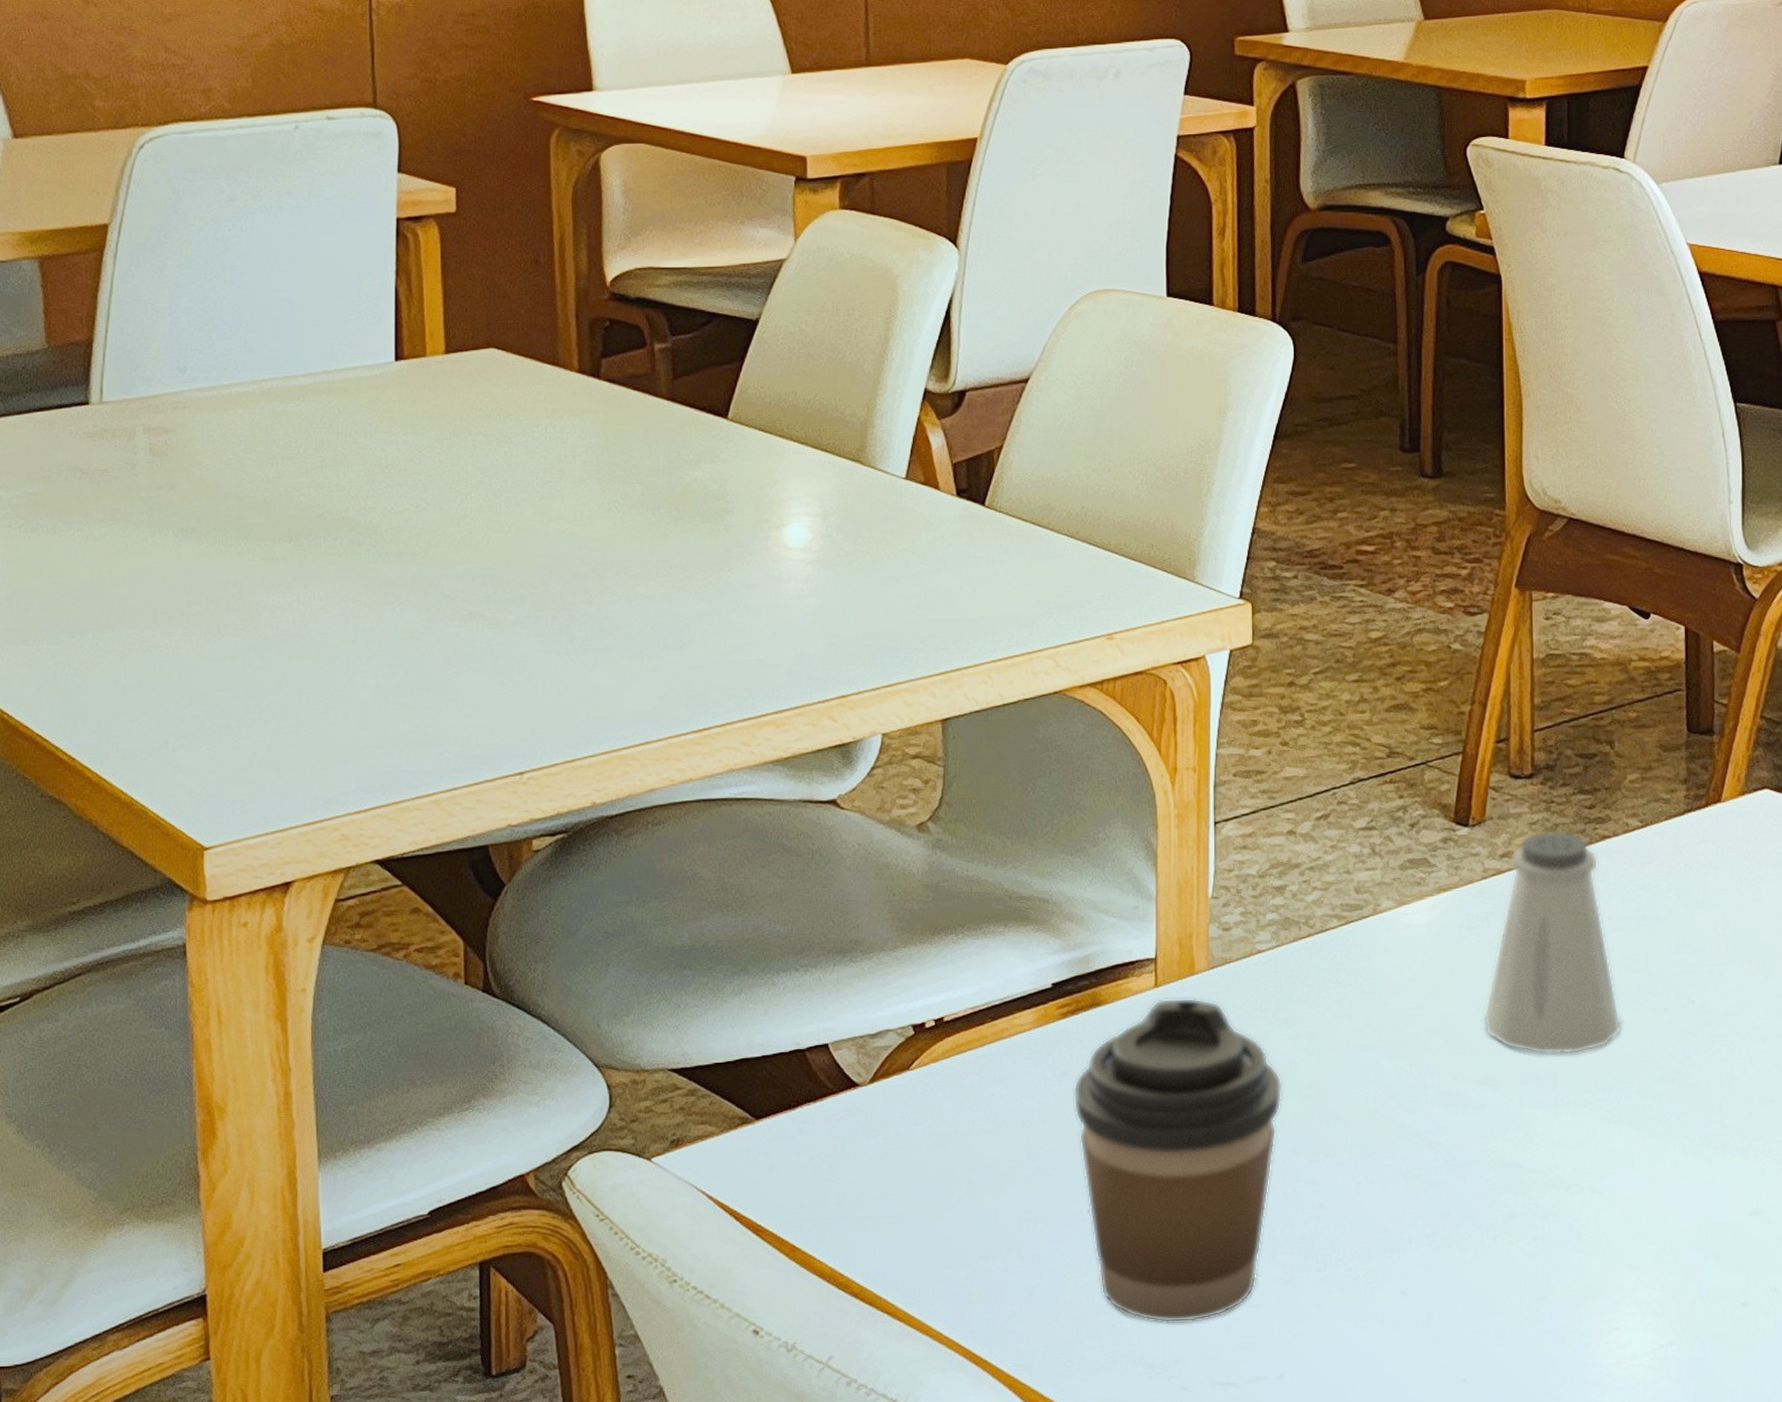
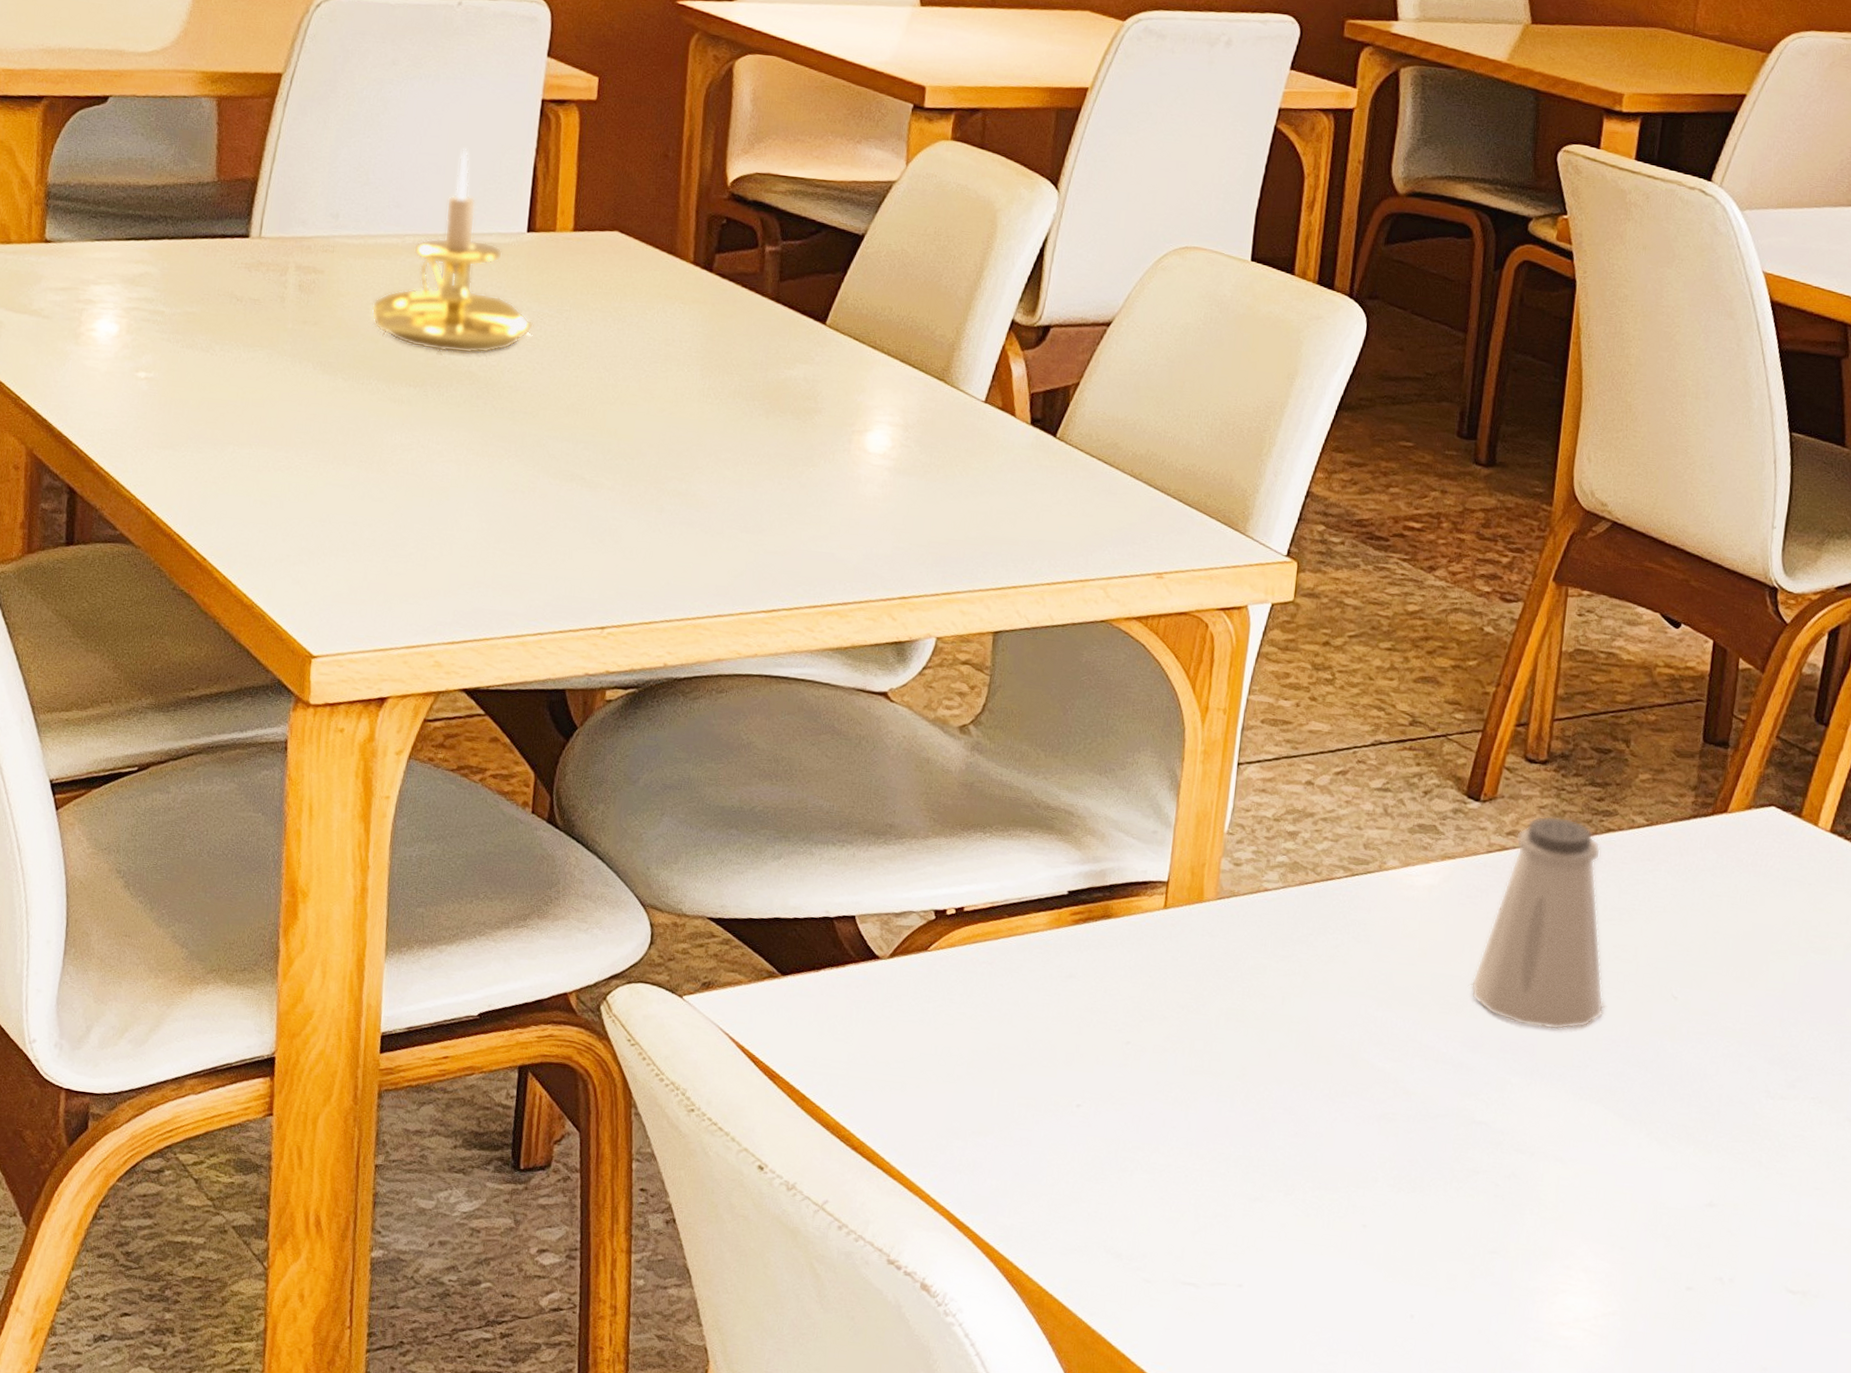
candle holder: none [233,279,413,501] -> present [371,148,534,354]
coffee cup: present [1073,997,1282,1323] -> none [1075,920,1273,1222]

